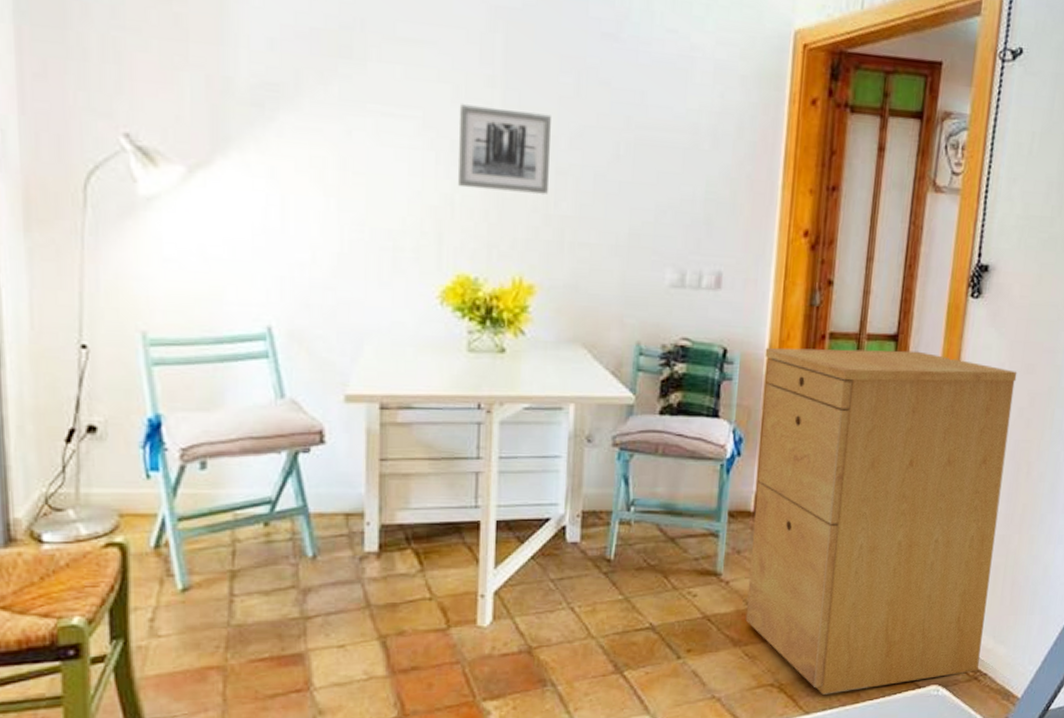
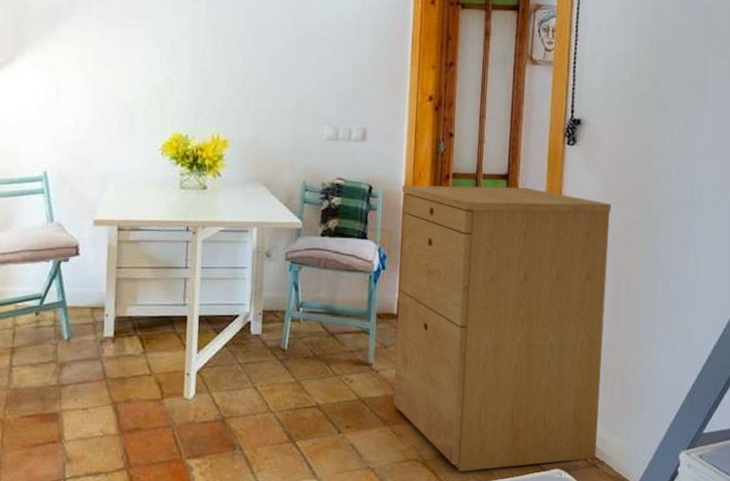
wall art: present [457,104,551,194] -> none [174,15,240,75]

